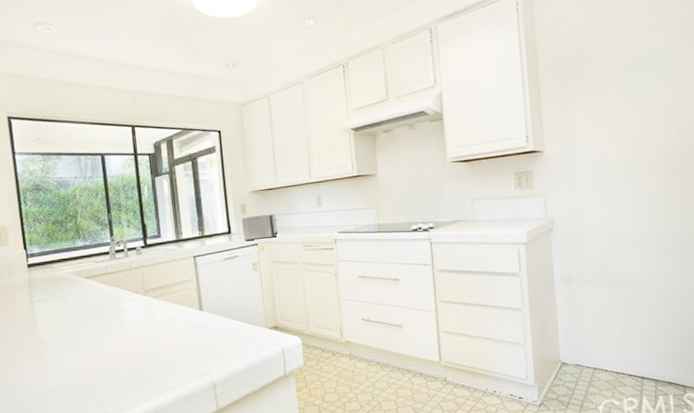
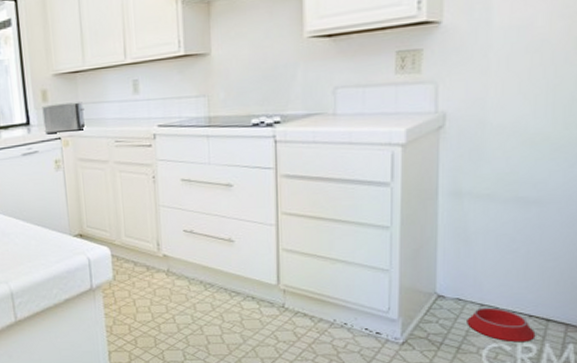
pet bowl: none [585,370,636,398] -> present [467,307,536,343]

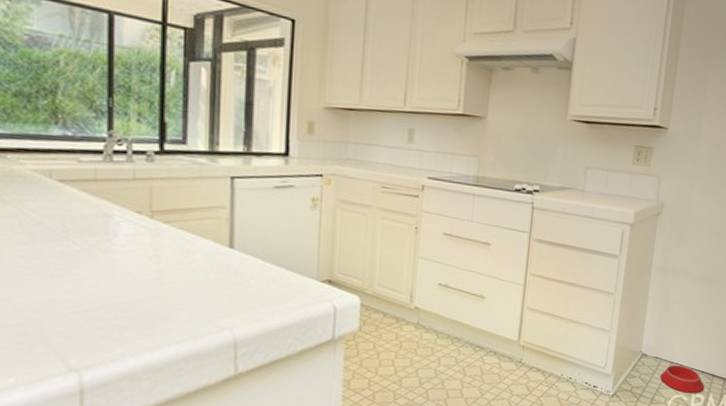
toaster: present [42,102,86,135] -> none [305,137,354,172]

